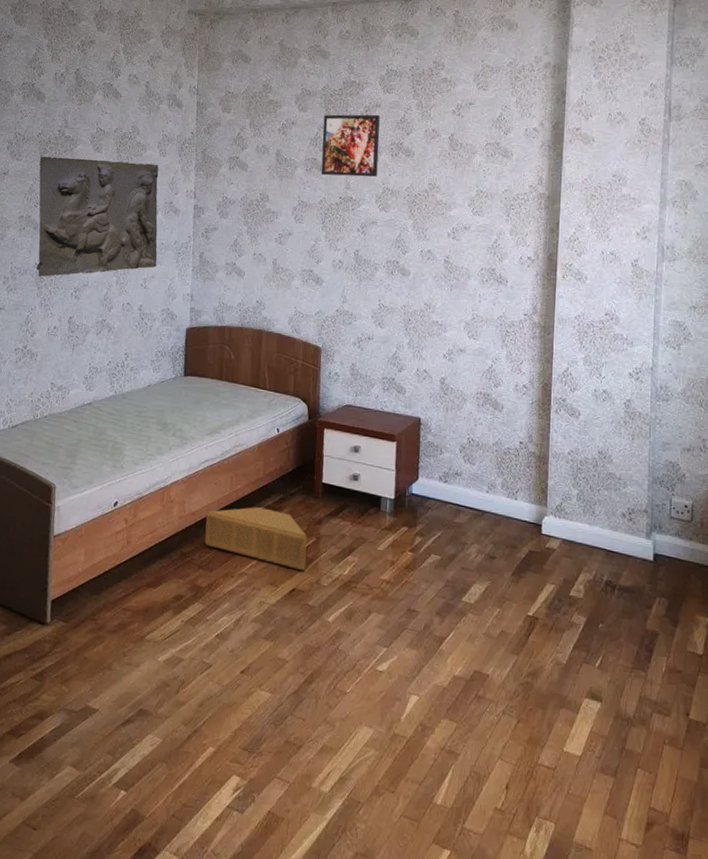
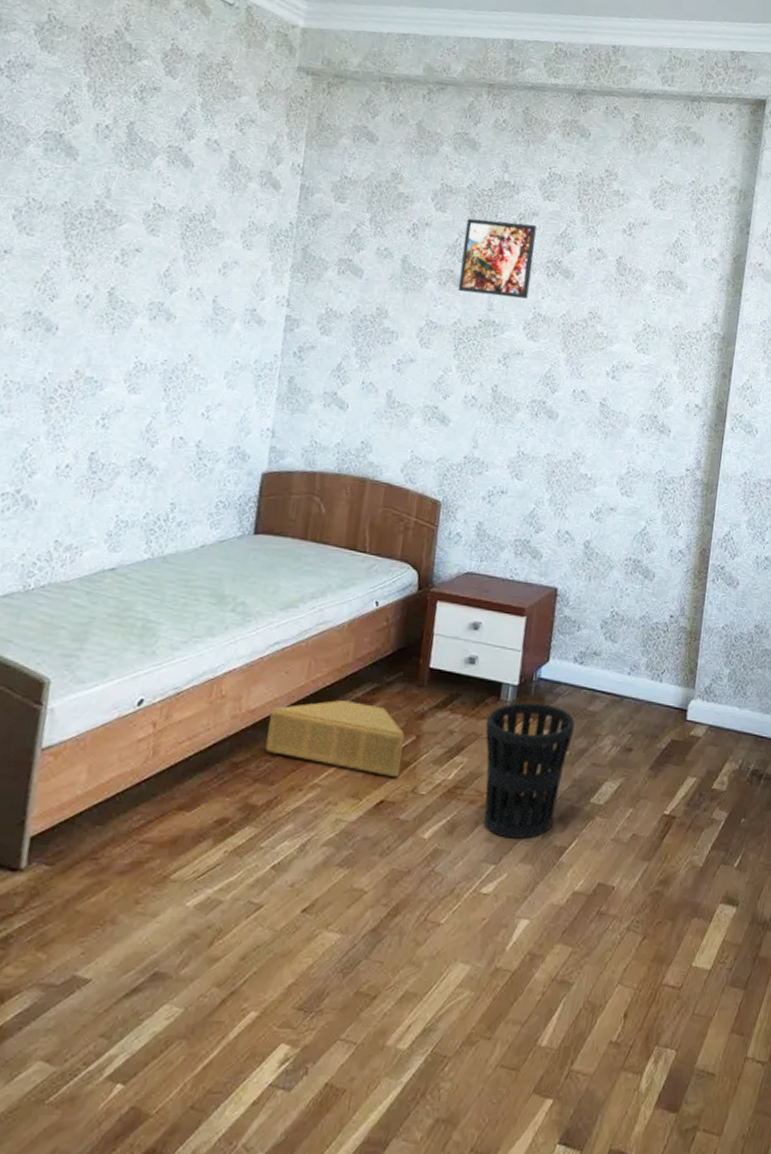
relief sculpture: present [36,156,159,278] -> none [45,233,240,397]
wastebasket: none [370,513,445,628] -> present [483,702,575,839]

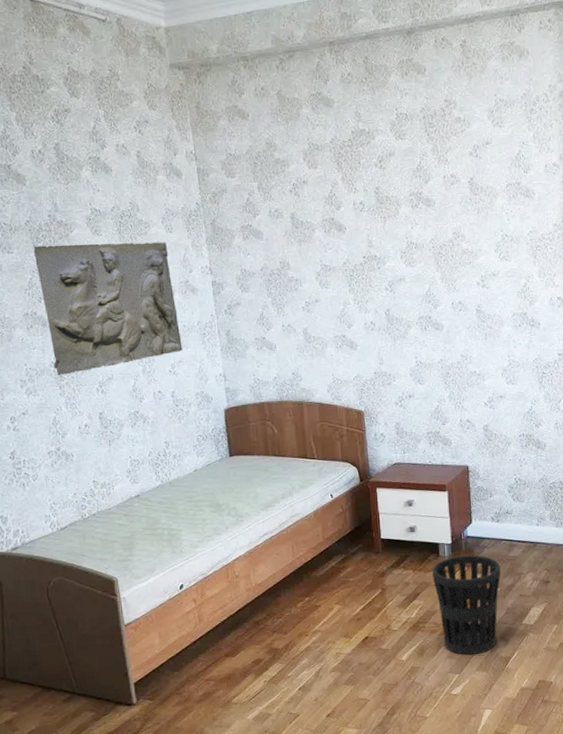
relief sculpture: none [45,233,240,397] -> present [33,242,183,376]
speaker: present [265,700,405,778] -> none [272,569,376,621]
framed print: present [457,218,537,299] -> none [336,164,399,236]

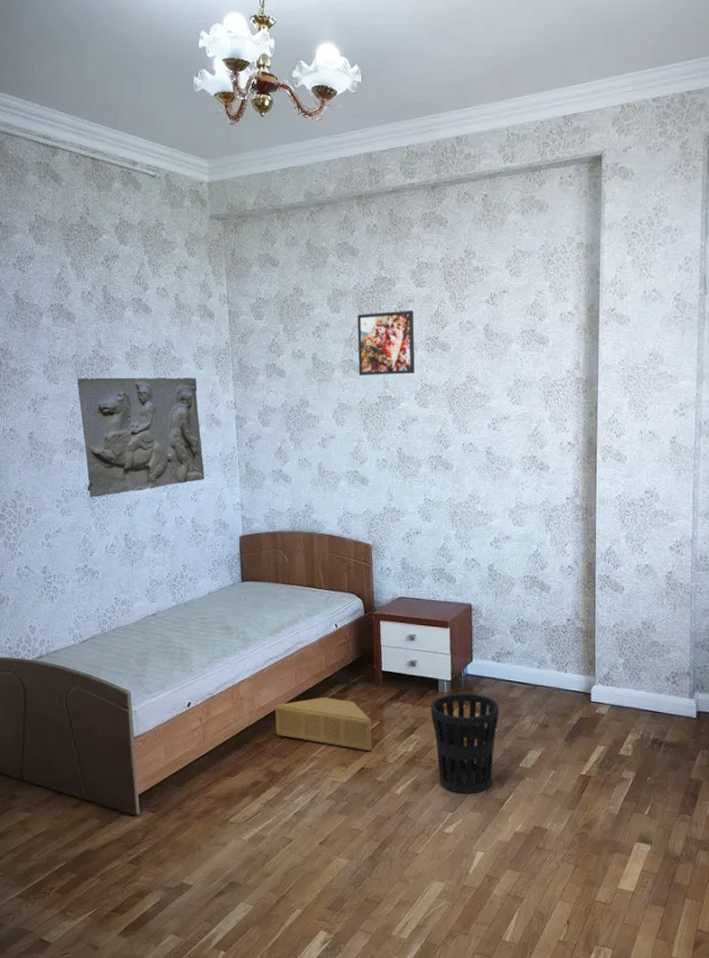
speaker: none [272,569,376,621] -> present [274,698,372,752]
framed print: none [336,164,399,236] -> present [357,310,415,376]

